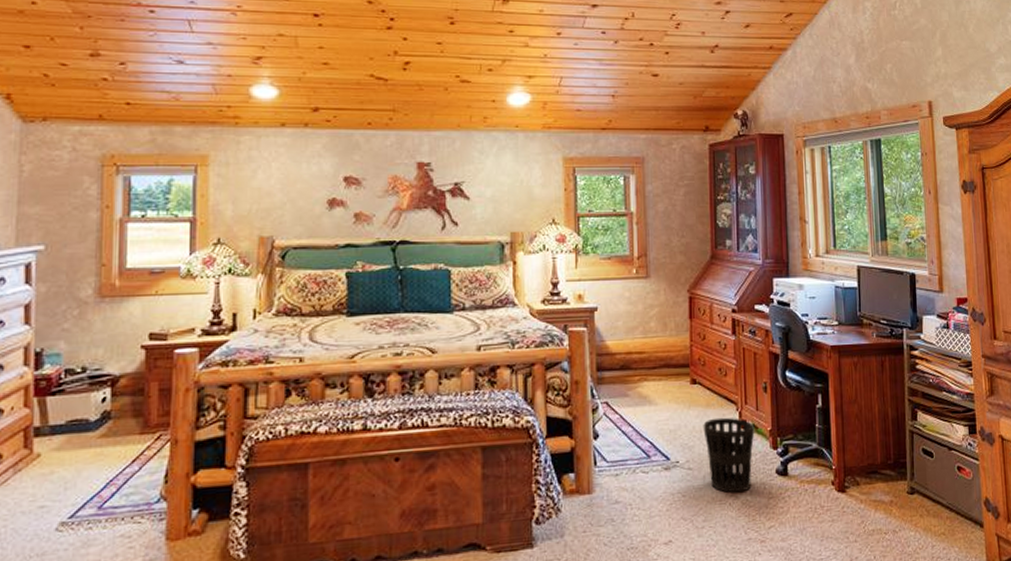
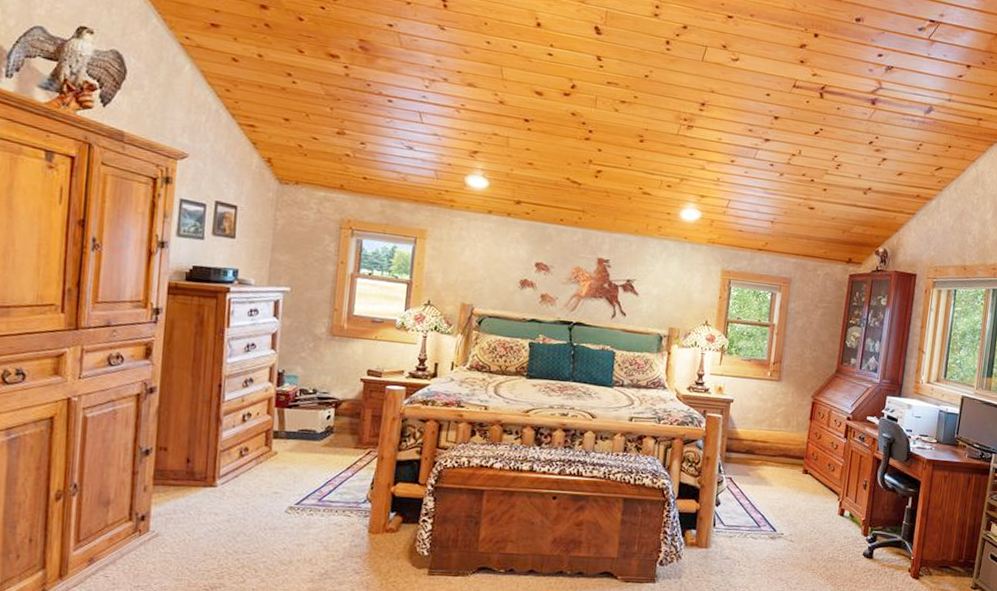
wastebasket: present [703,417,755,493] -> none [806,503,851,566]

